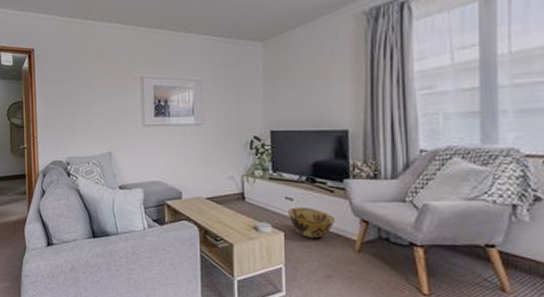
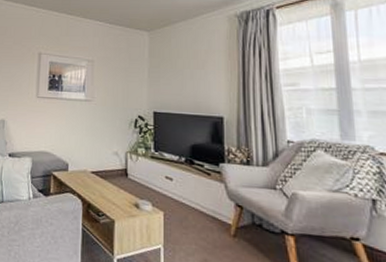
woven basket: present [288,207,336,239] -> none [168,187,212,221]

